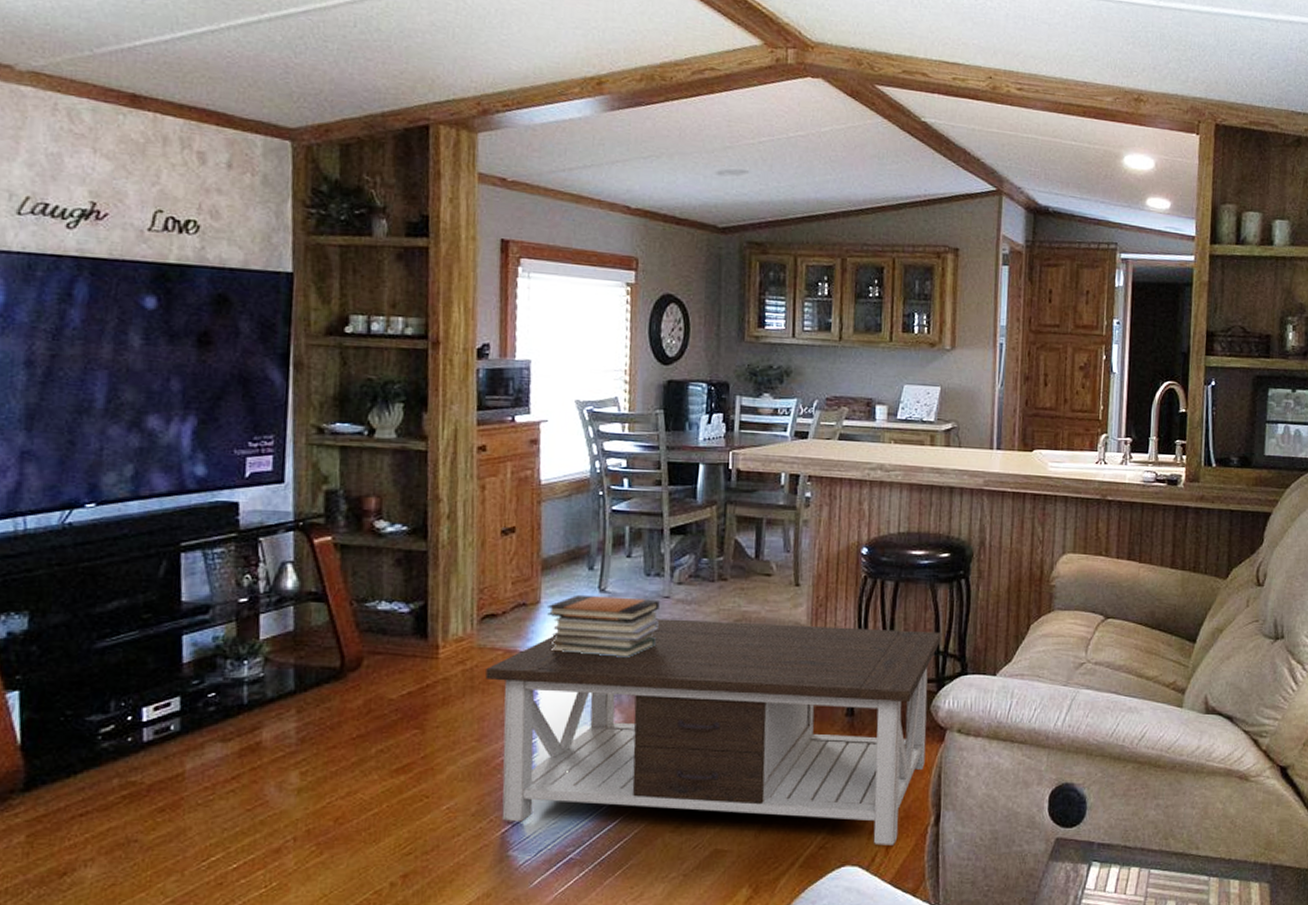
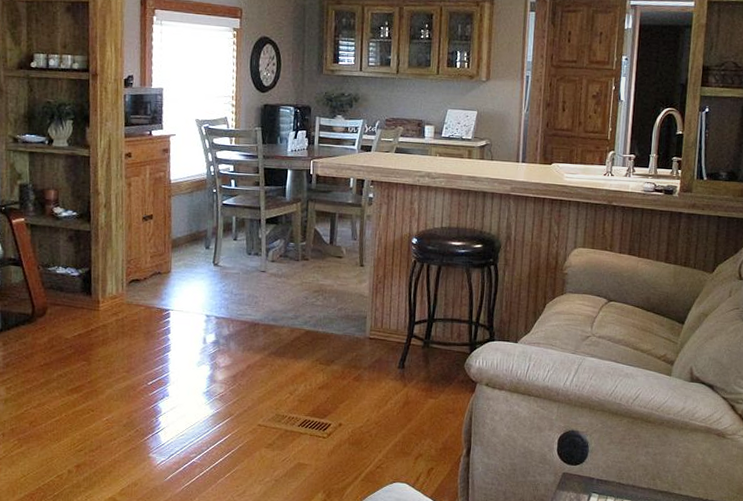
coffee table: present [485,618,941,847] -> none [132,287,474,470]
book stack: present [547,594,660,659] -> none [176,267,258,317]

